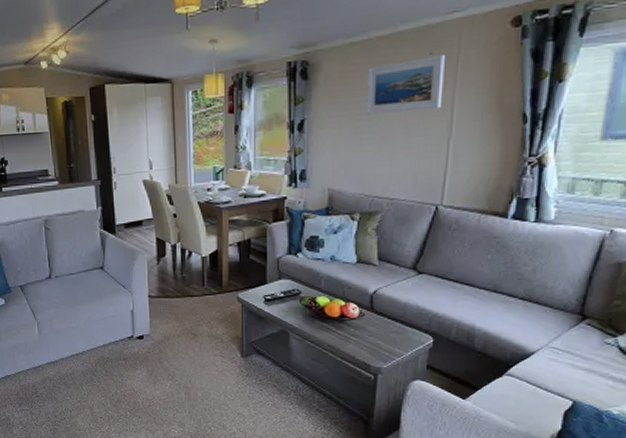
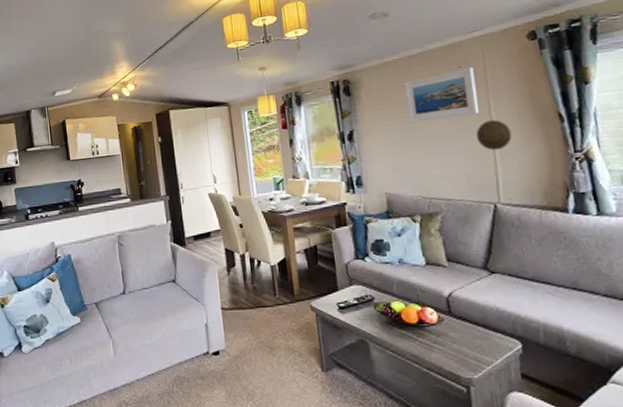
decorative plate: none [432,116,471,150] -> present [476,119,513,151]

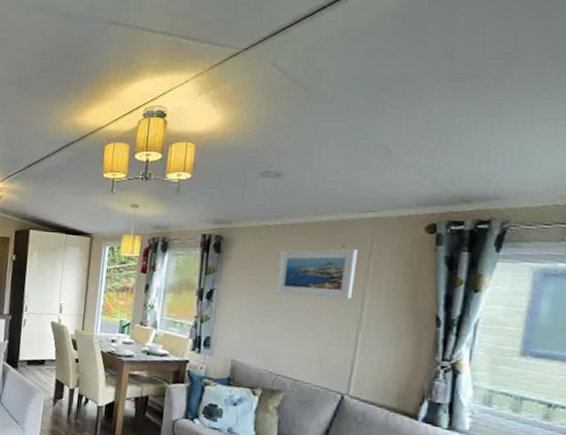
decorative plate: present [476,119,513,151] -> none [341,308,381,342]

